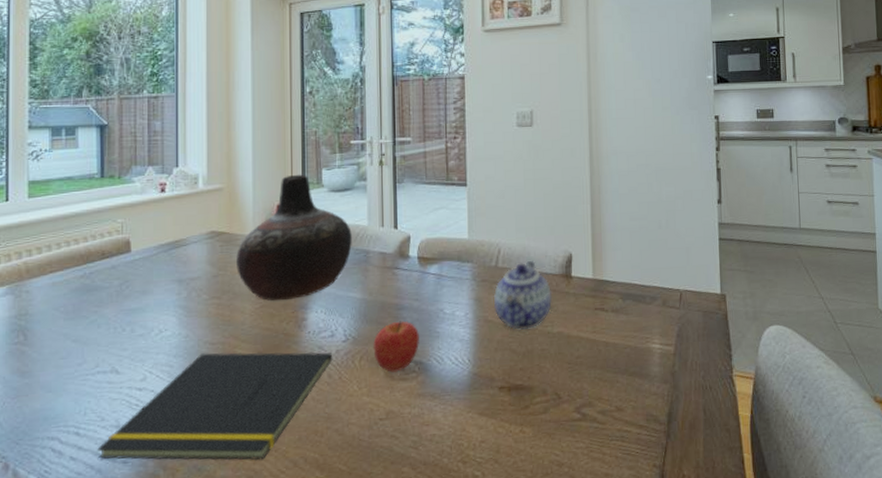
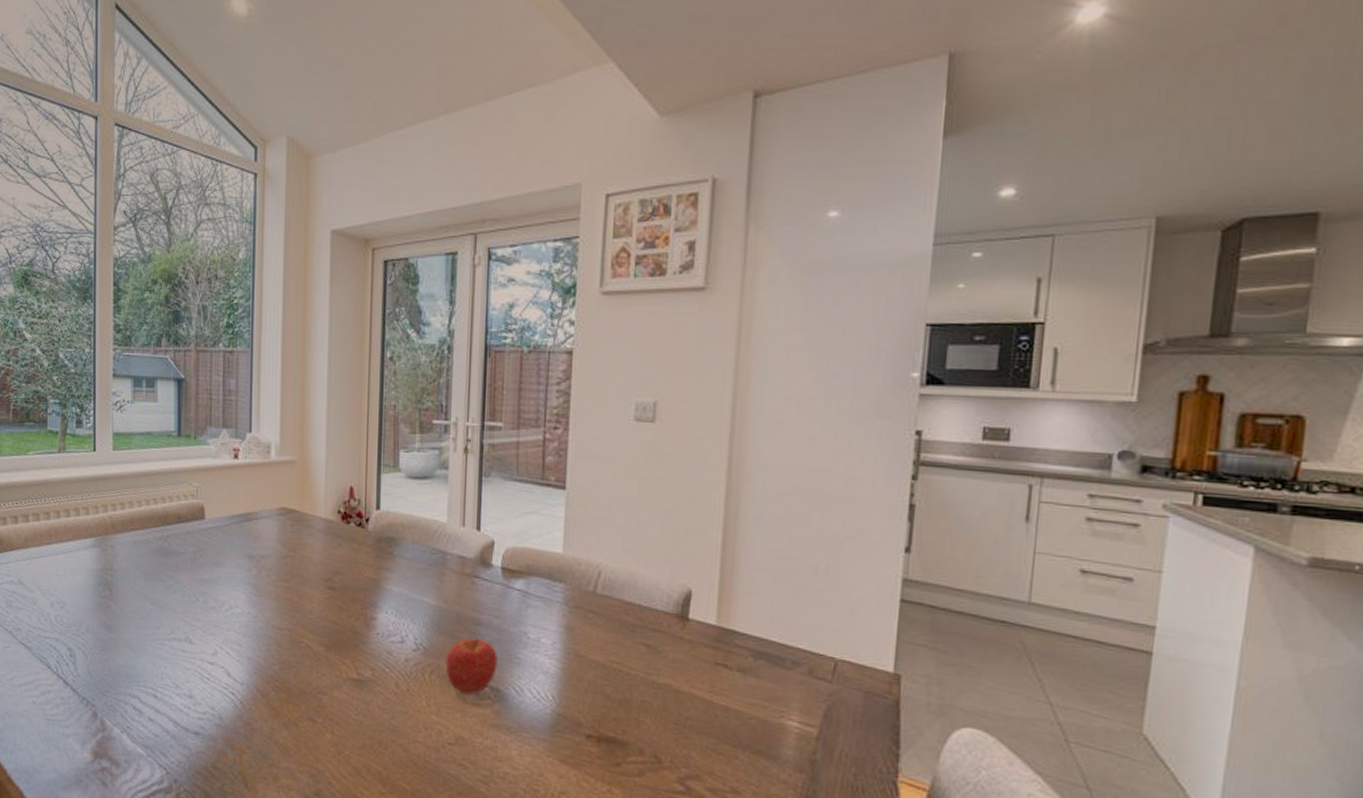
notepad: present [97,352,333,461] -> none [172,637,402,761]
vase: present [236,174,352,301] -> none [306,453,429,595]
teapot: present [493,260,552,331] -> none [587,590,661,675]

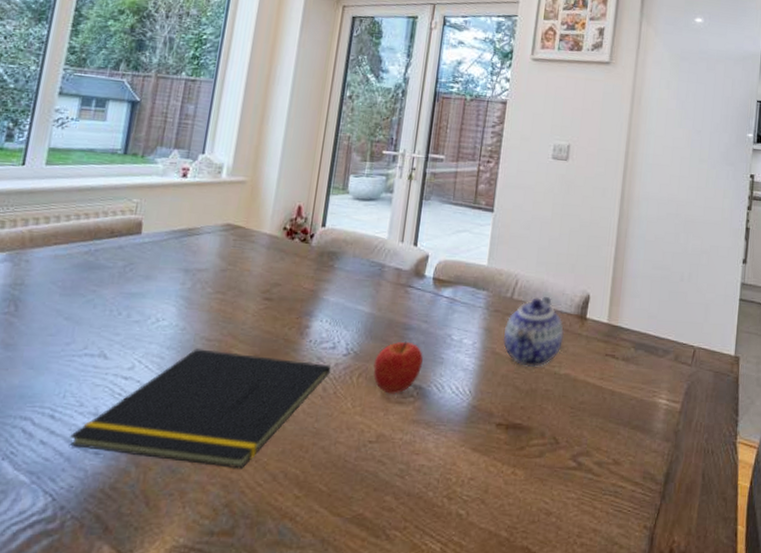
notepad: none [172,637,402,761] -> present [70,349,331,470]
teapot: none [587,590,661,675] -> present [503,296,564,368]

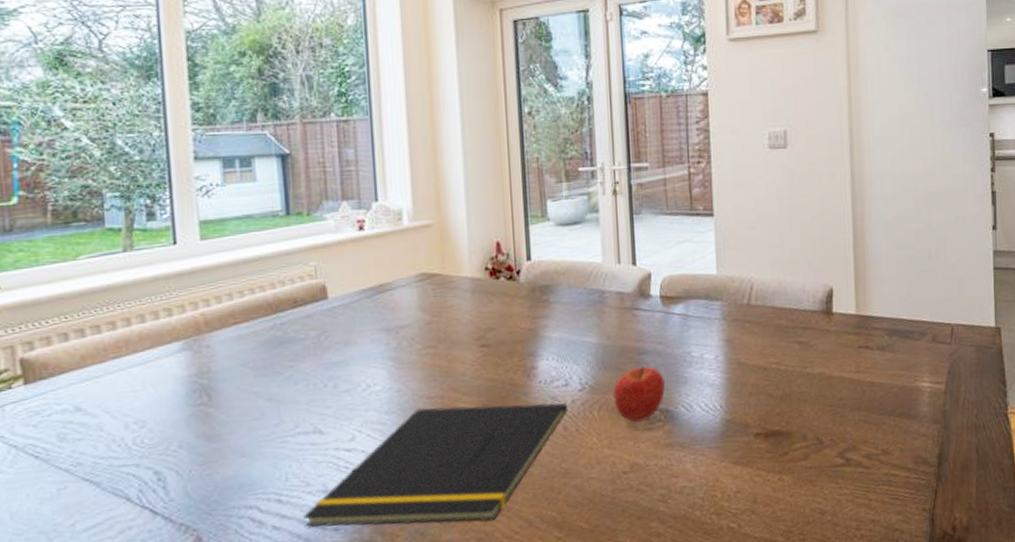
teapot: present [503,296,564,368] -> none [746,296,811,373]

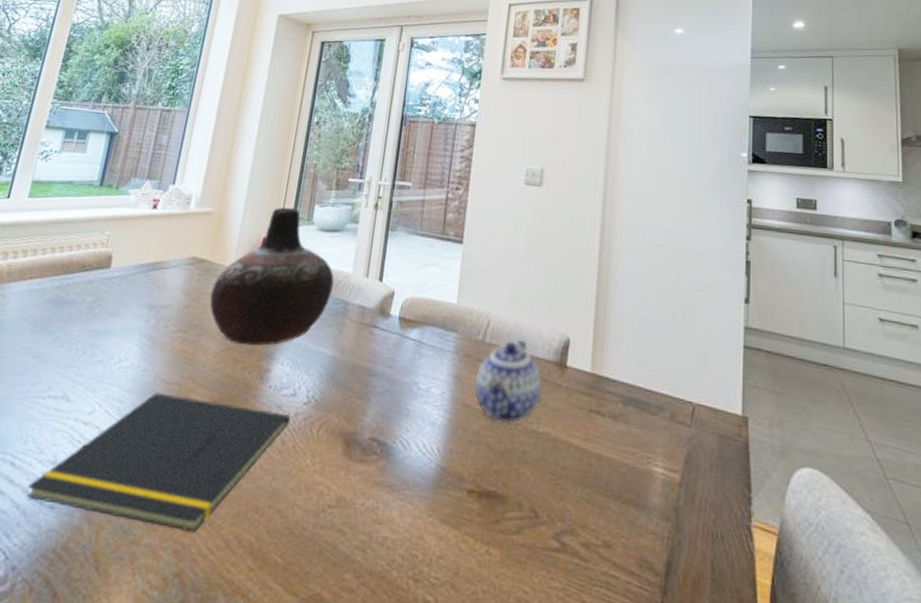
vase: none [452,206,585,349] -> present [209,207,334,346]
fruit: present [613,366,665,422] -> none [334,389,388,451]
teapot: none [746,296,811,373] -> present [474,339,542,425]

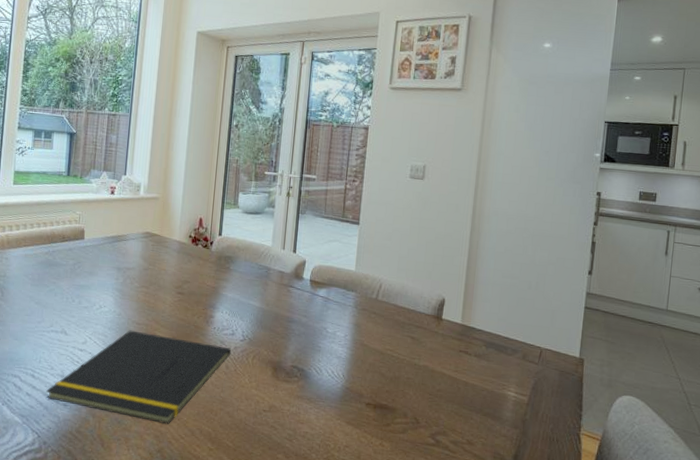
vase: present [209,207,334,346] -> none [163,194,258,299]
teapot: present [474,339,542,425] -> none [370,298,423,359]

